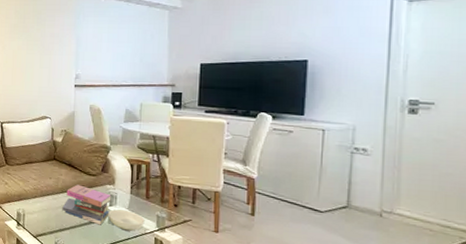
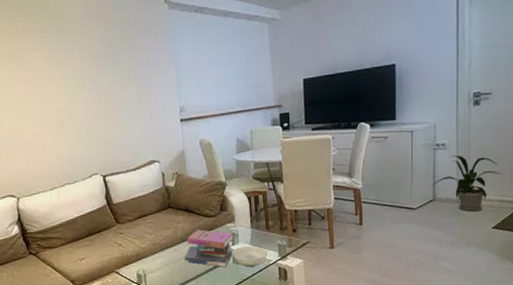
house plant: none [346,163,446,231] -> present [432,155,502,212]

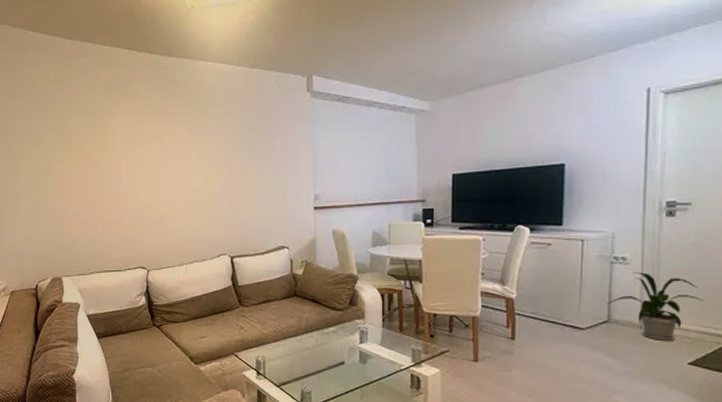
books: present [184,229,233,268] -> none [307,322,362,366]
bowl: present [232,246,268,267] -> none [359,346,399,369]

